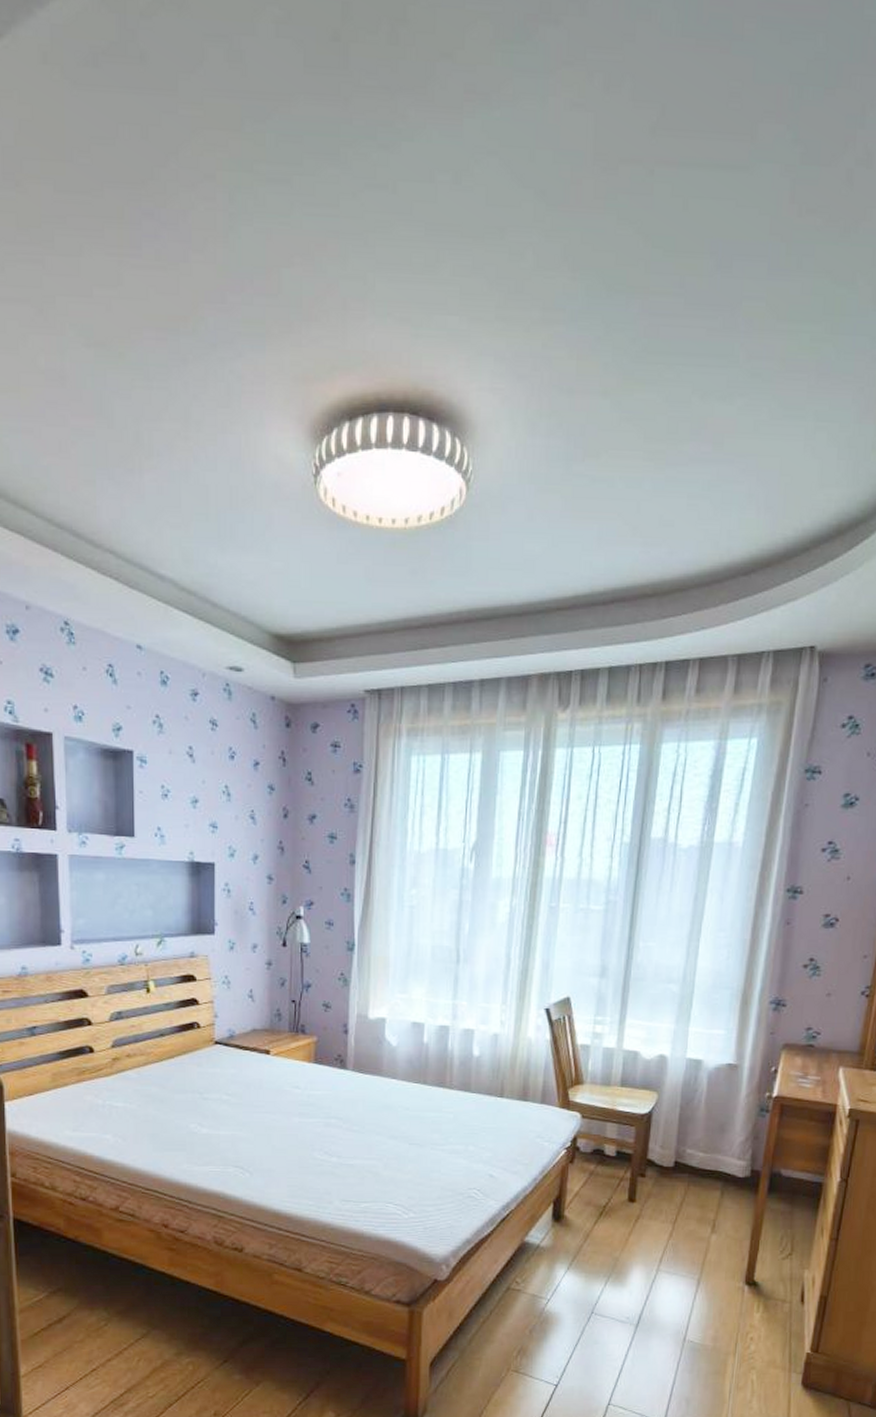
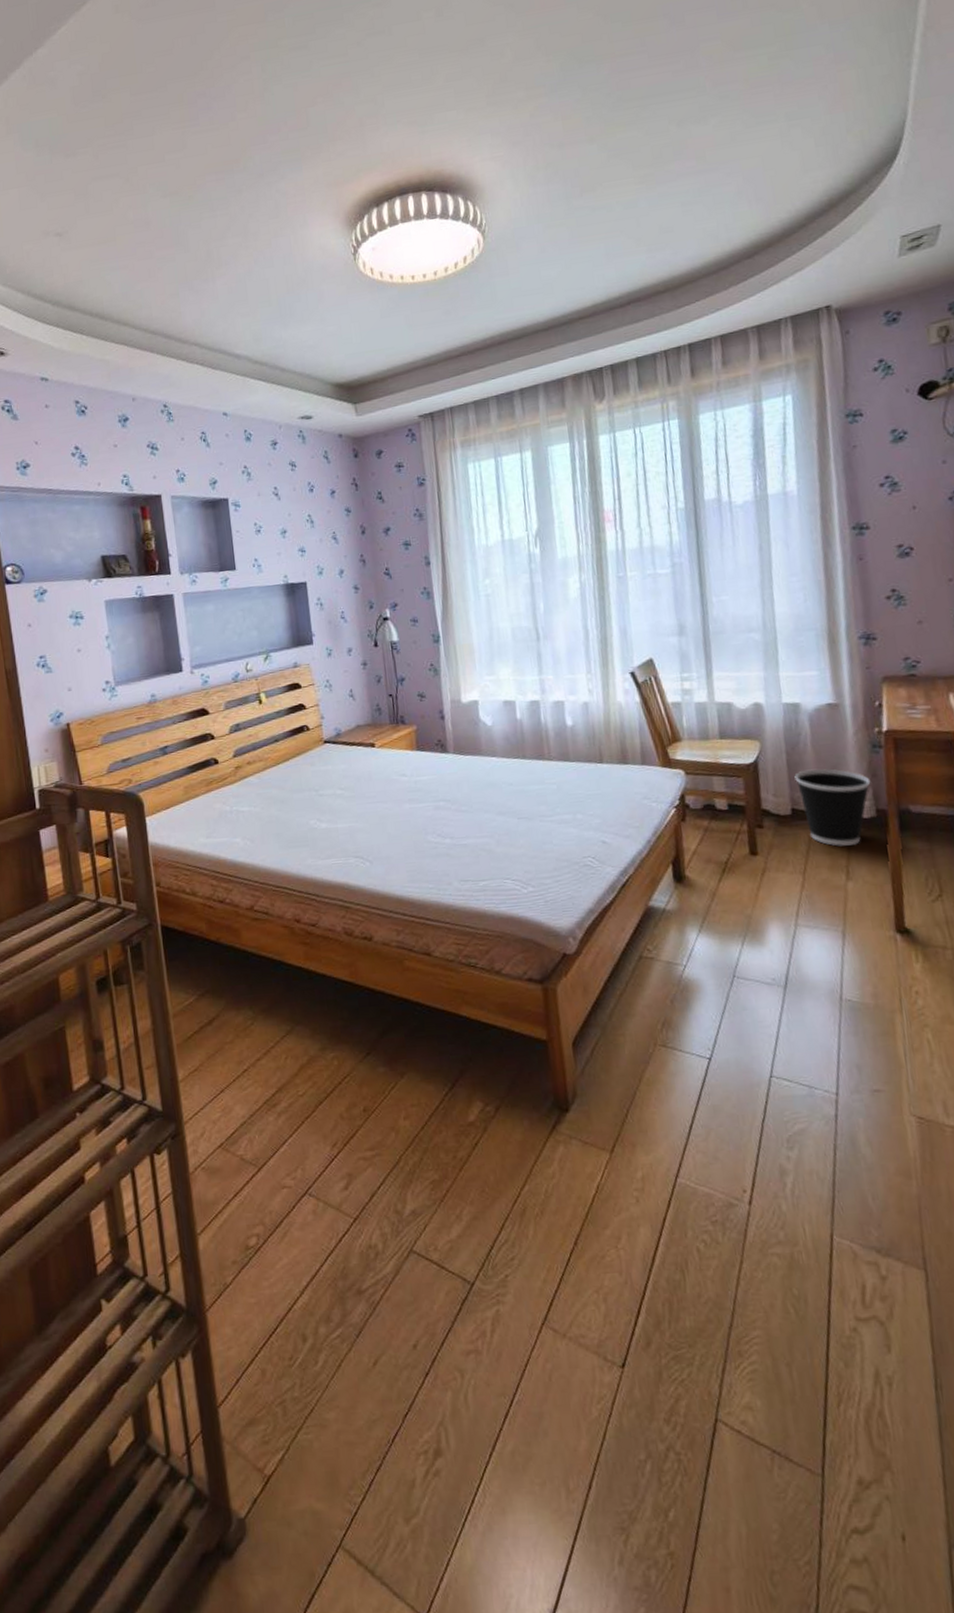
wastebasket: none [683,1125,752,1201] -> present [794,769,871,846]

